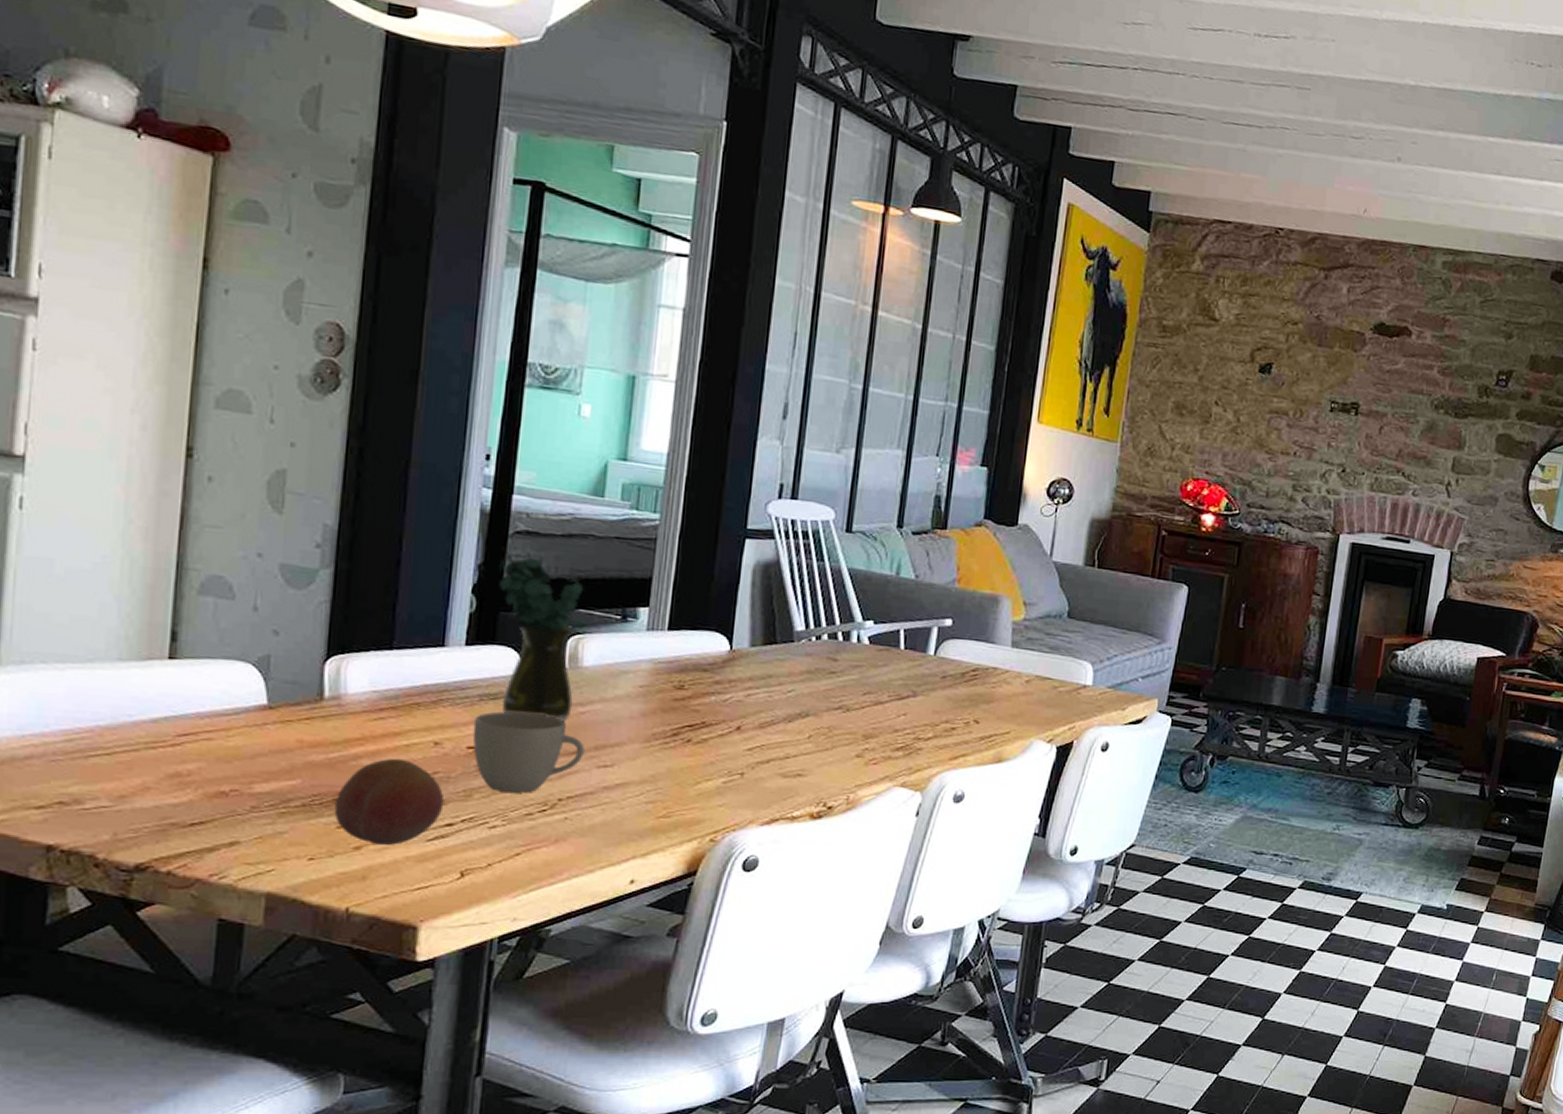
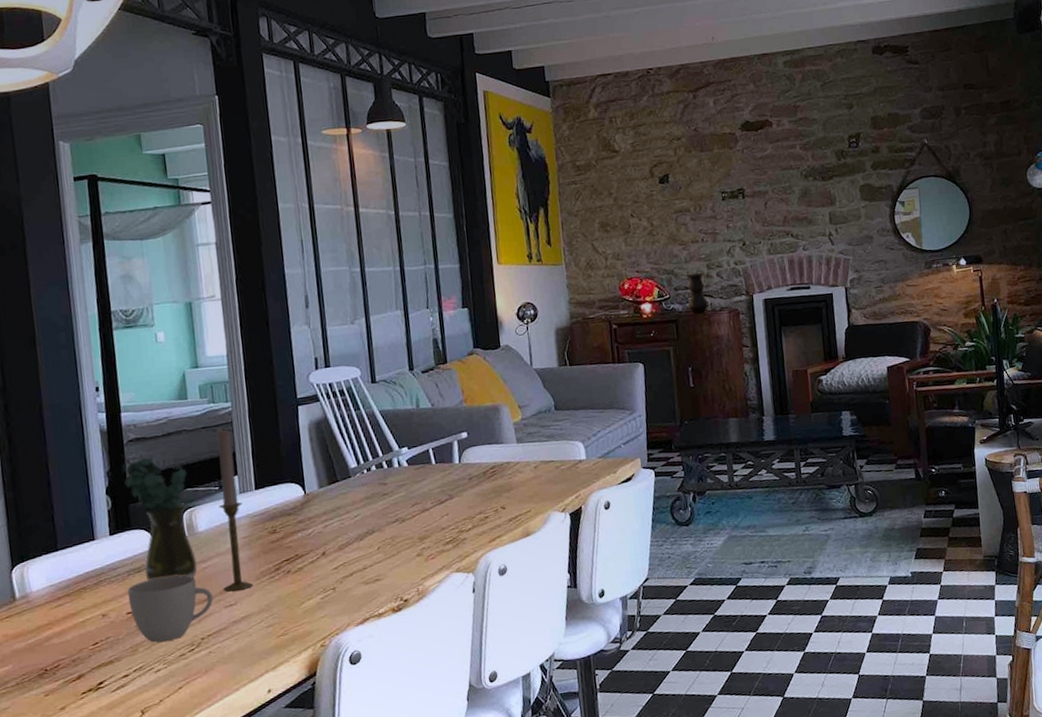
fruit: present [334,758,445,846] -> none [39,632,119,703]
candlestick: none [600,543,652,751] -> present [217,427,254,592]
vase: none [1259,491,1287,544] -> present [686,273,709,315]

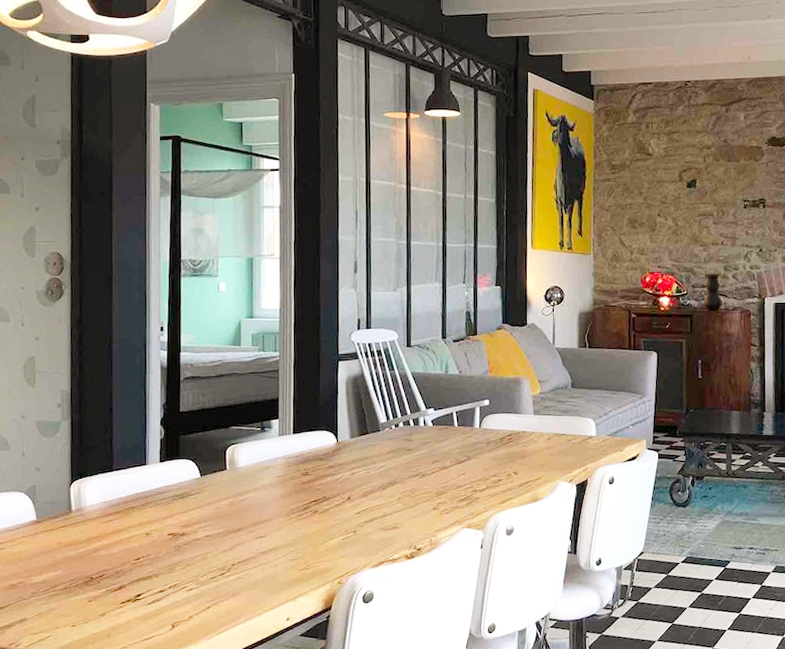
vase: present [121,454,197,581] -> none [176,389,235,509]
cup: present [127,575,213,643] -> none [170,504,246,564]
candlestick: present [217,427,254,592] -> none [256,374,283,524]

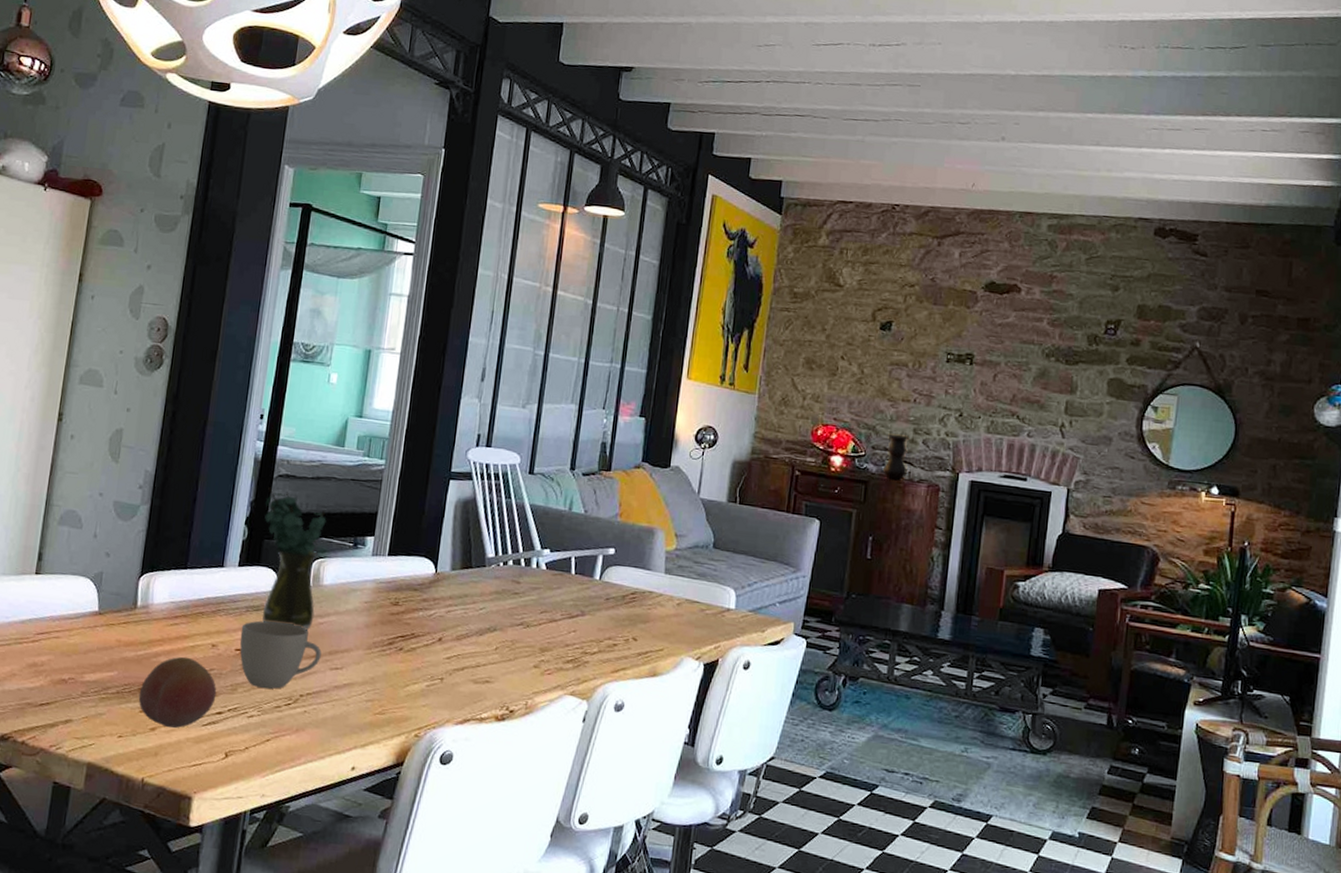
fruit: none [85,547,156,611] -> present [138,656,217,728]
cup: none [170,504,246,564] -> present [240,620,322,689]
vase: none [176,389,235,509] -> present [262,487,327,631]

